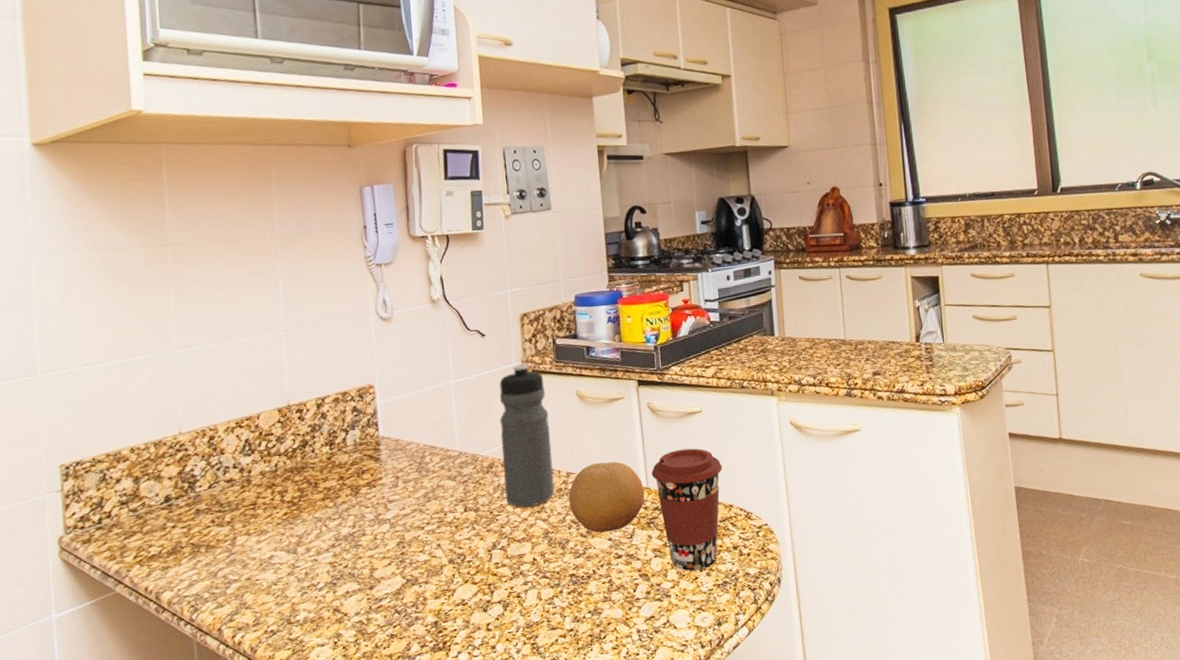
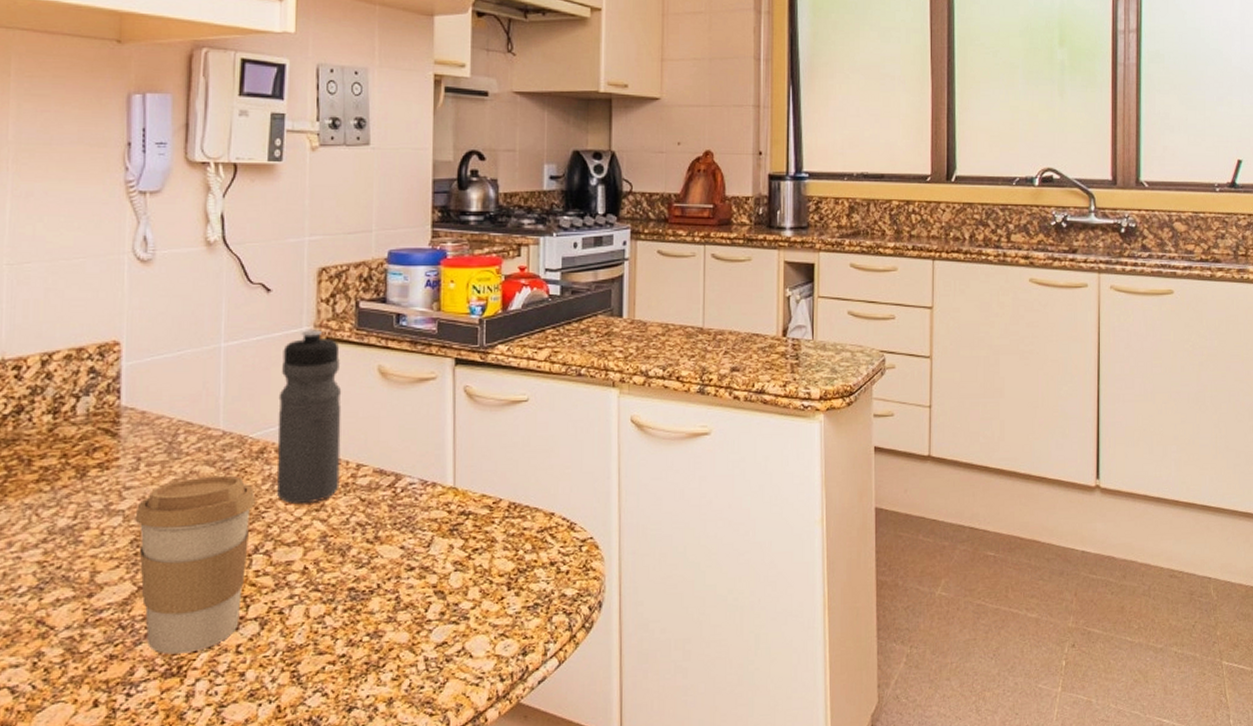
coffee cup: none [398,487,491,633] -> present [135,475,256,655]
fruit: present [569,461,645,533] -> none [356,454,451,539]
coffee cup: present [651,448,723,571] -> none [460,443,546,589]

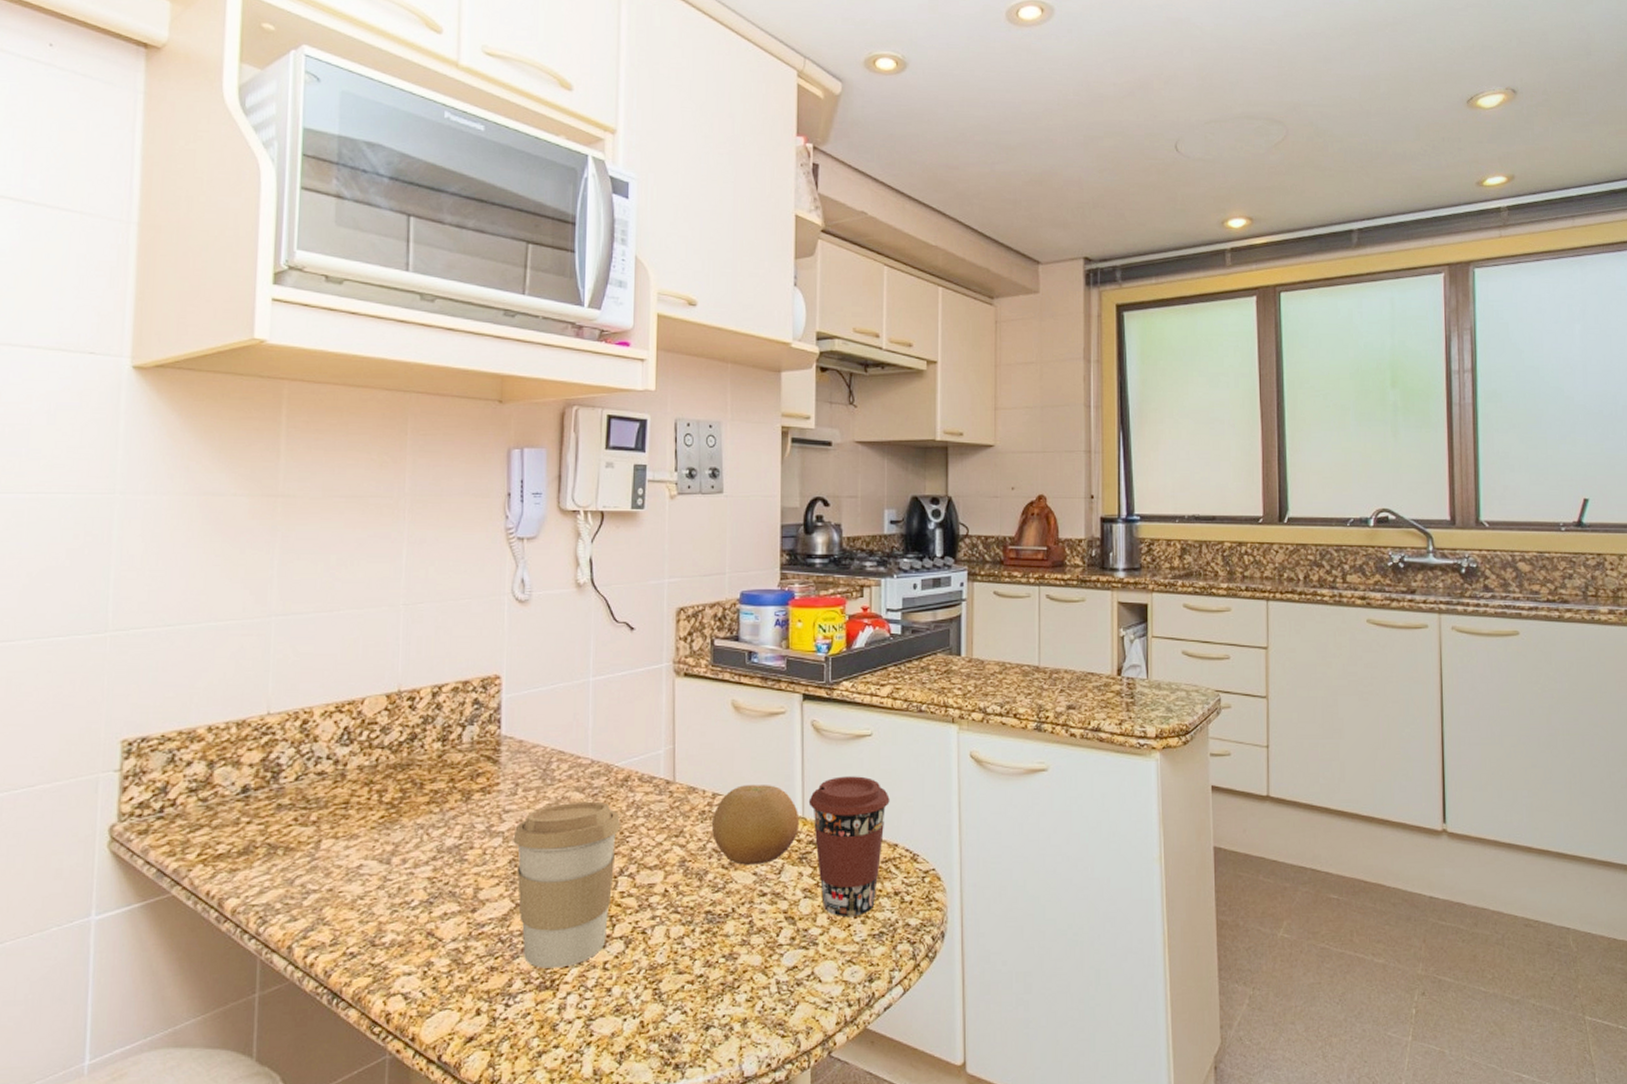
water bottle: present [277,330,342,504] -> none [640,666,699,829]
fruit: none [356,454,451,539] -> present [712,785,800,865]
coffee cup: none [460,443,546,589] -> present [808,776,890,916]

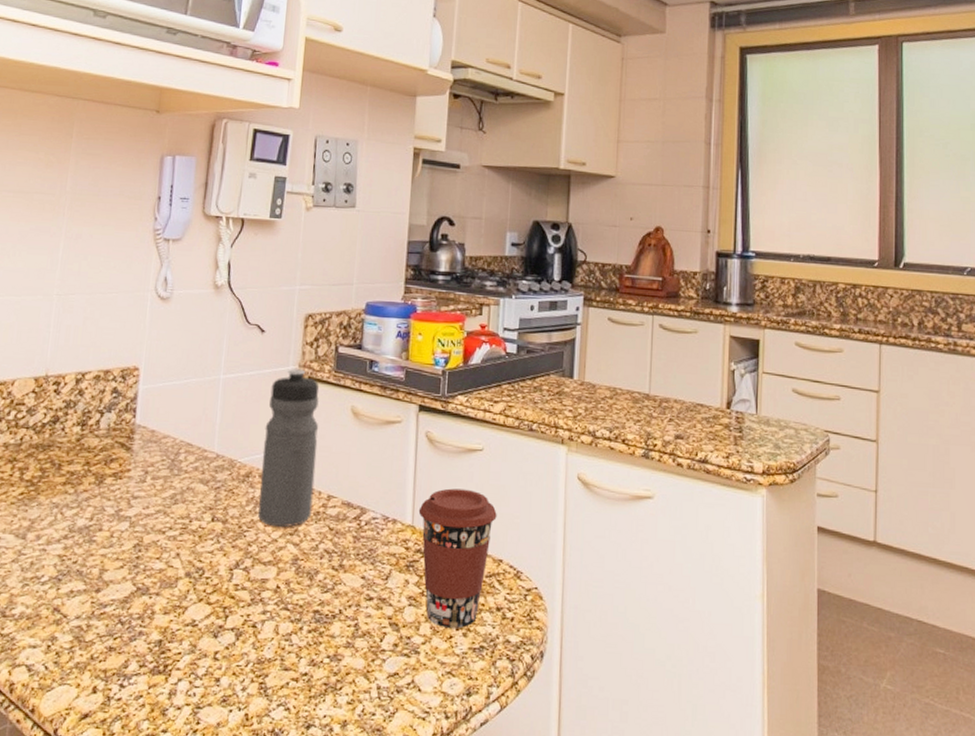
coffee cup: present [513,801,621,969] -> none [139,493,240,654]
water bottle: none [640,666,699,829] -> present [258,369,319,527]
fruit: present [712,785,800,865] -> none [325,490,409,569]

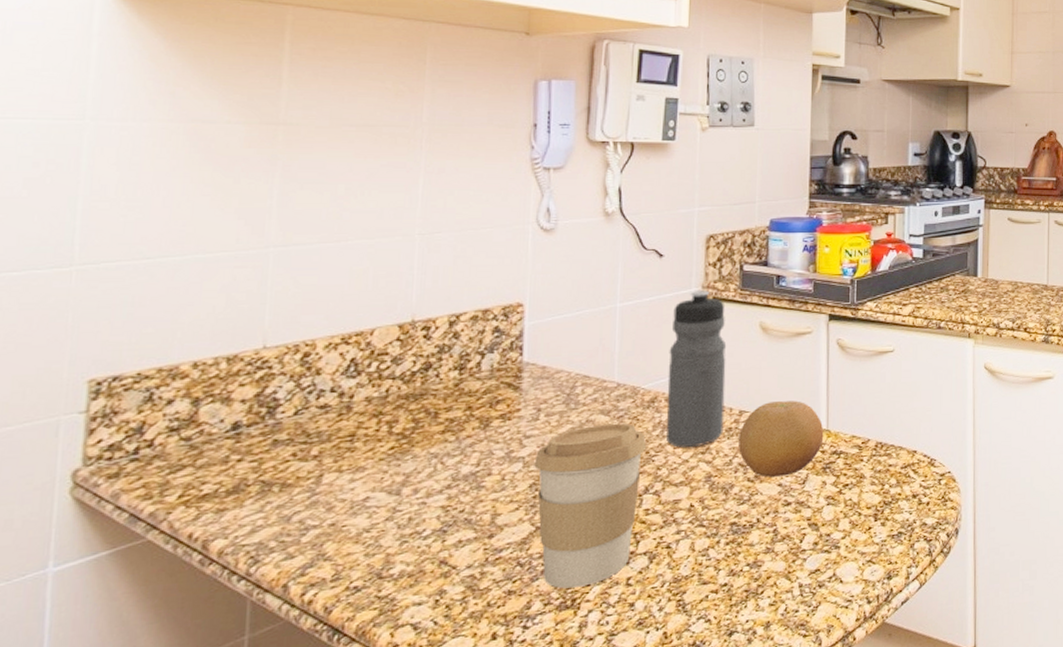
coffee cup: none [139,493,240,654] -> present [534,423,647,589]
fruit: none [325,490,409,569] -> present [738,401,824,478]
coffee cup: present [418,488,497,628] -> none [833,389,910,520]

